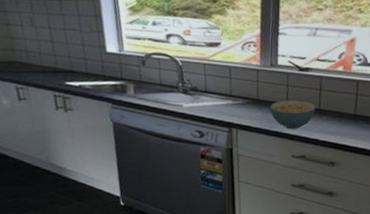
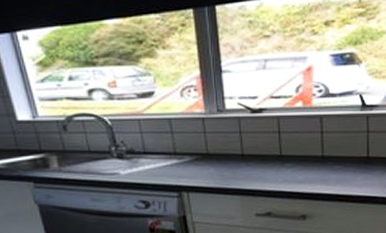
cereal bowl: present [270,100,316,129] -> none [223,148,276,183]

